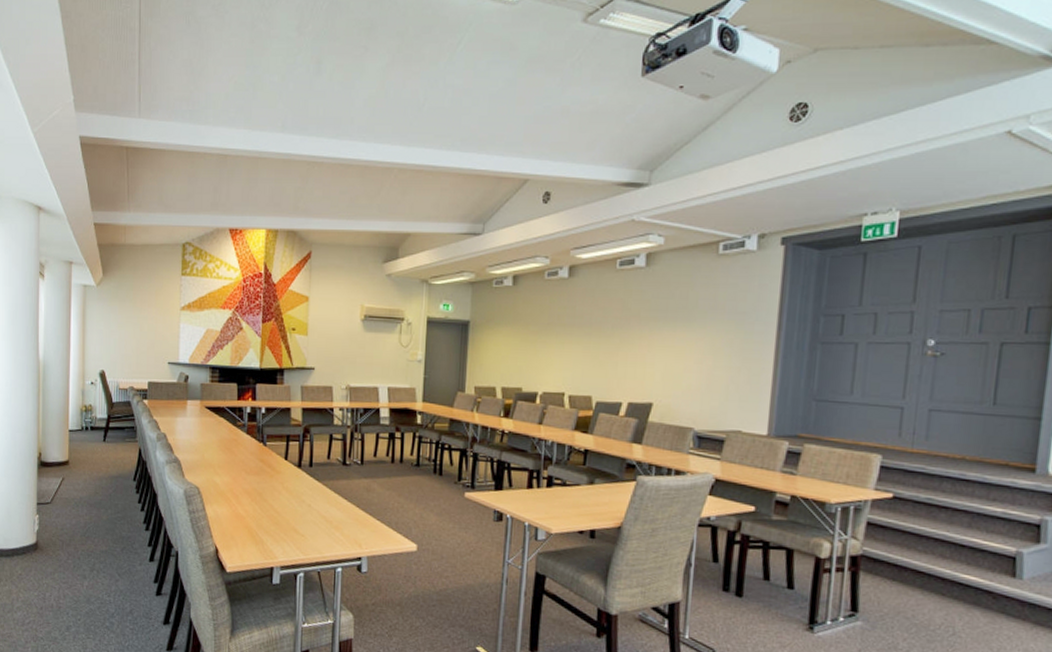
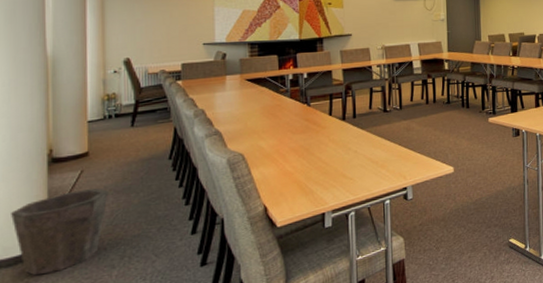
waste bin: none [10,497,83,571] -> present [11,188,109,276]

